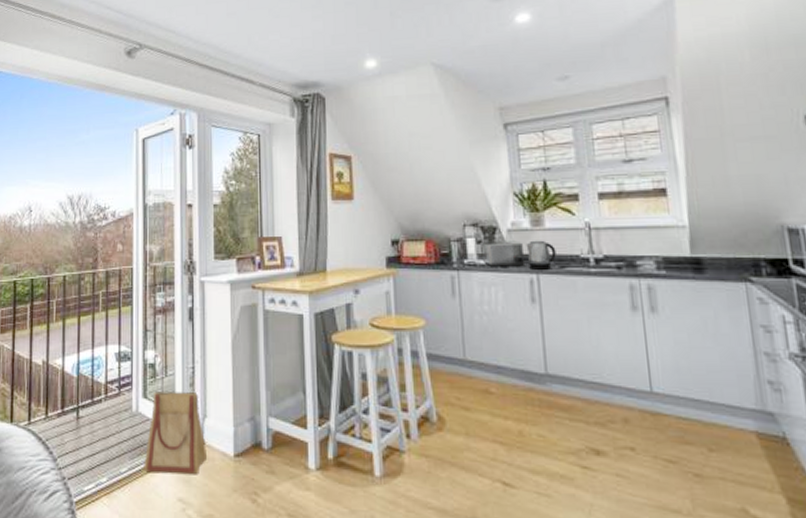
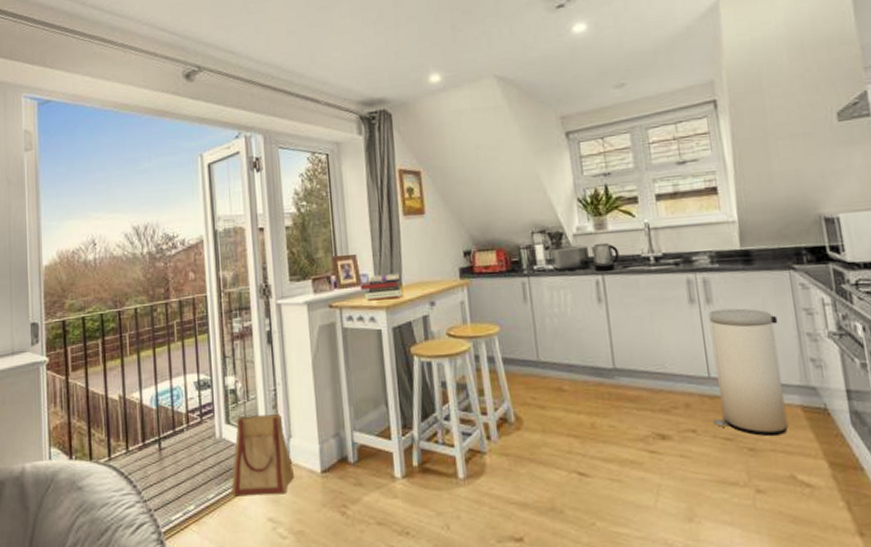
books: none [283,258,326,284] -> present [359,273,402,301]
pedal bin: none [652,319,741,462] -> present [708,308,788,436]

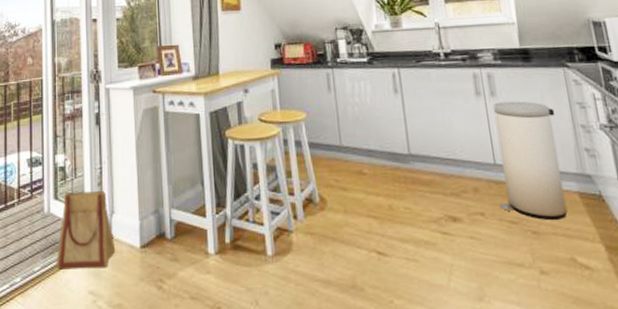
books: present [359,273,402,301] -> none [181,62,219,87]
toaster: present [550,244,591,272] -> none [351,40,388,64]
kettle: present [591,242,619,272] -> none [387,39,413,65]

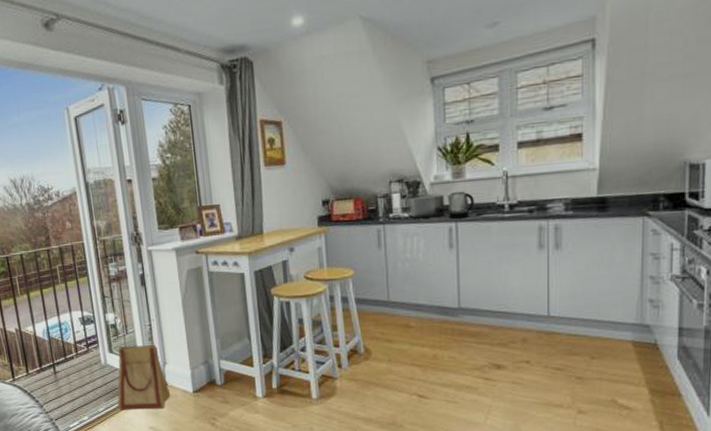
toaster: none [351,40,388,64] -> present [407,193,446,219]
kettle: none [387,39,413,65] -> present [447,191,474,219]
pedal bin: present [492,101,568,220] -> none [546,253,624,367]

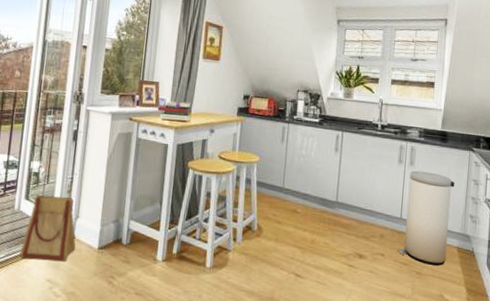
books: none [223,221,263,247] -> present [157,100,191,123]
toaster: present [407,193,446,219] -> none [307,104,336,125]
kettle: present [447,191,474,219] -> none [338,107,358,130]
pedal bin: none [546,253,624,367] -> present [396,170,455,266]

